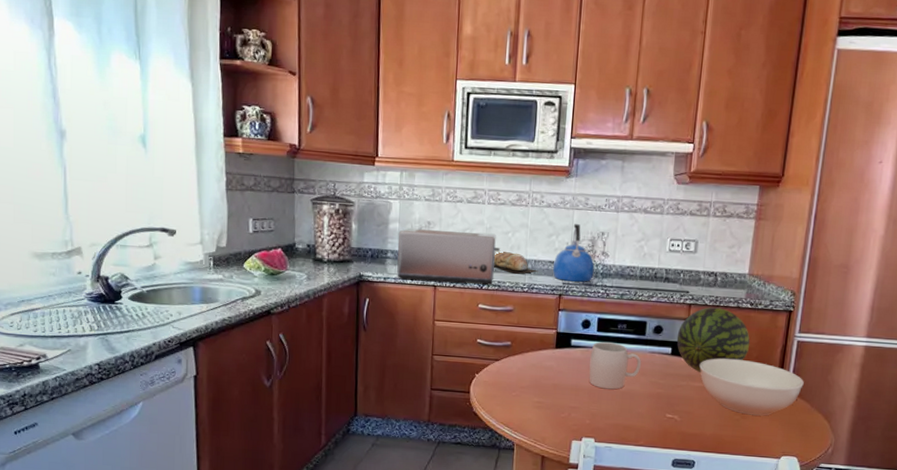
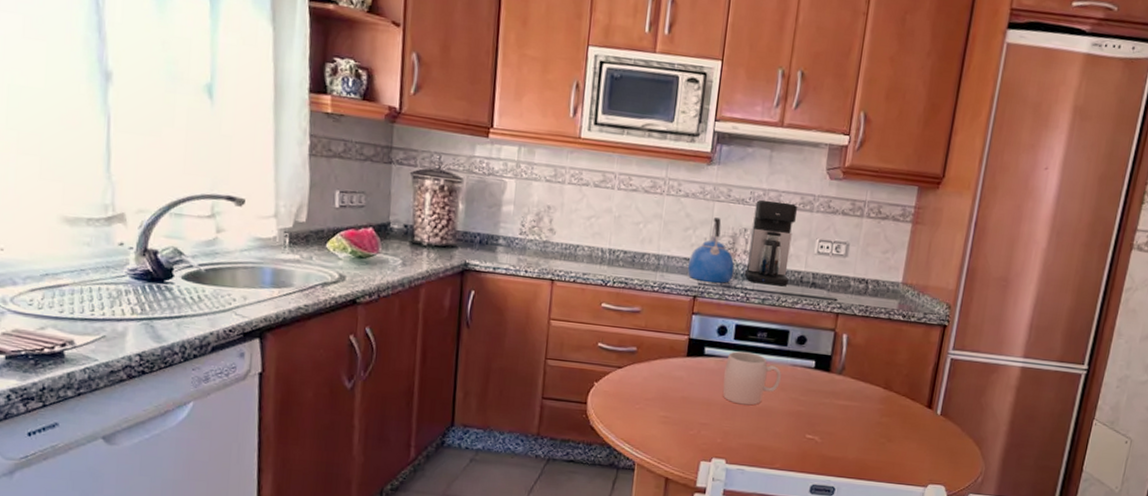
toaster: present [397,228,500,285] -> none [509,212,629,282]
bread loaf: present [494,251,538,274] -> none [621,244,671,271]
coffee maker: none [604,206,649,282] -> present [745,200,797,287]
fruit: present [676,307,750,373] -> none [821,317,901,390]
bowl: present [699,358,804,416] -> none [844,374,956,440]

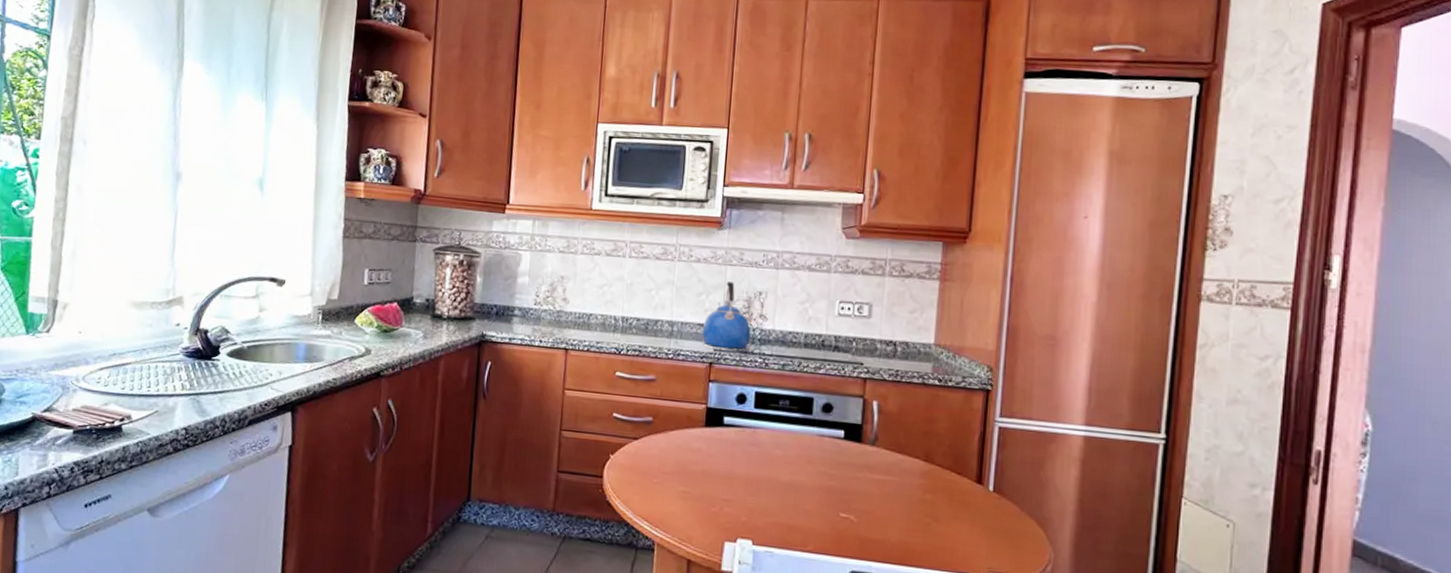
mug: present [722,351,782,406] -> none [744,420,809,480]
coffee maker: present [745,200,797,287] -> none [762,263,813,351]

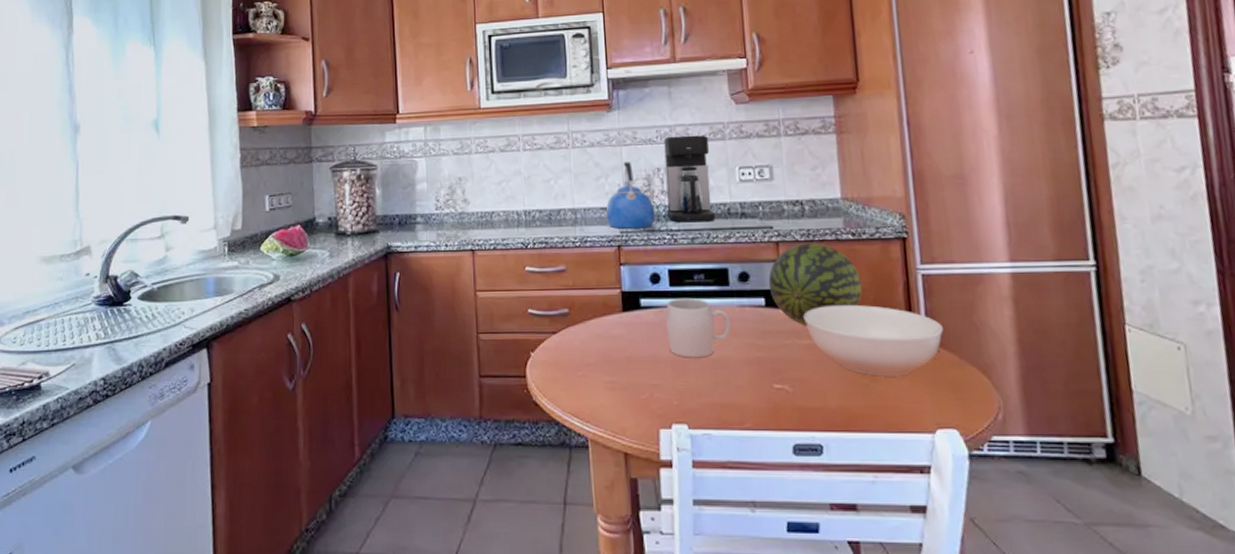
mug: none [744,420,809,480] -> present [665,297,731,358]
coffee maker: none [762,263,813,351] -> present [664,136,716,223]
fruit: none [850,382,941,463] -> present [768,243,863,327]
bowl: none [879,445,1010,520] -> present [803,304,943,377]

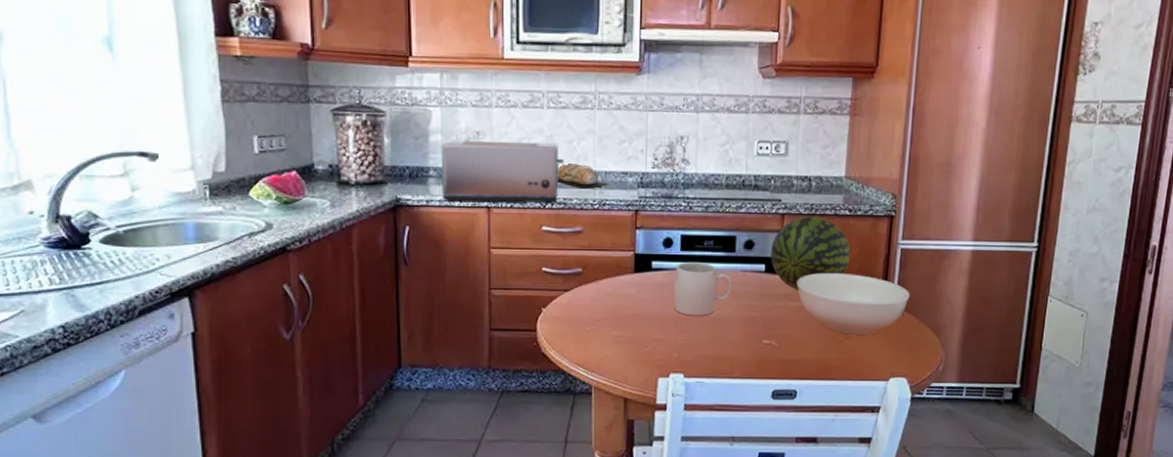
toaster: none [427,183,543,247] -> present [441,140,564,203]
bread loaf: none [537,202,590,227] -> present [558,163,610,189]
kettle: present [605,162,655,229] -> none [626,128,674,195]
coffee maker: present [664,136,716,223] -> none [686,106,732,192]

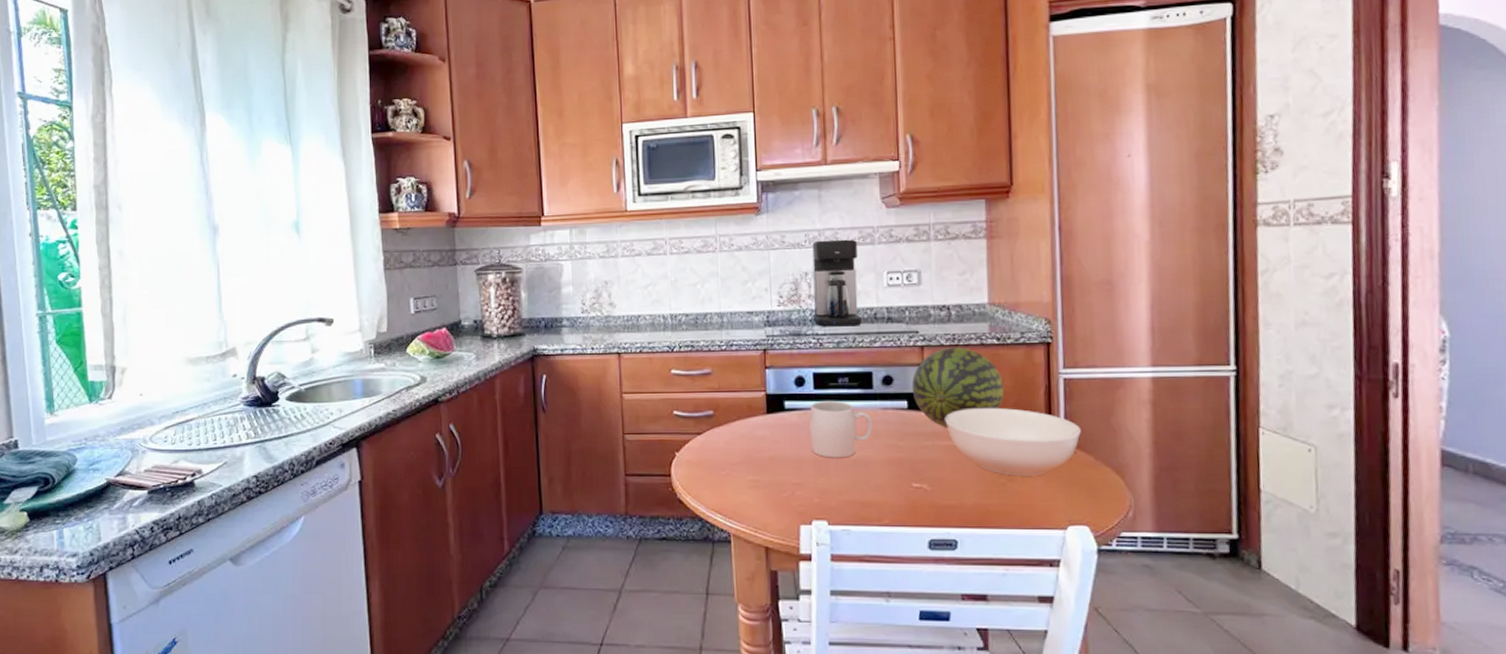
toaster: present [441,140,564,203] -> none [572,287,689,350]
bread loaf: present [558,163,610,189] -> none [684,306,736,330]
coffee maker: none [686,106,732,192] -> present [812,240,862,327]

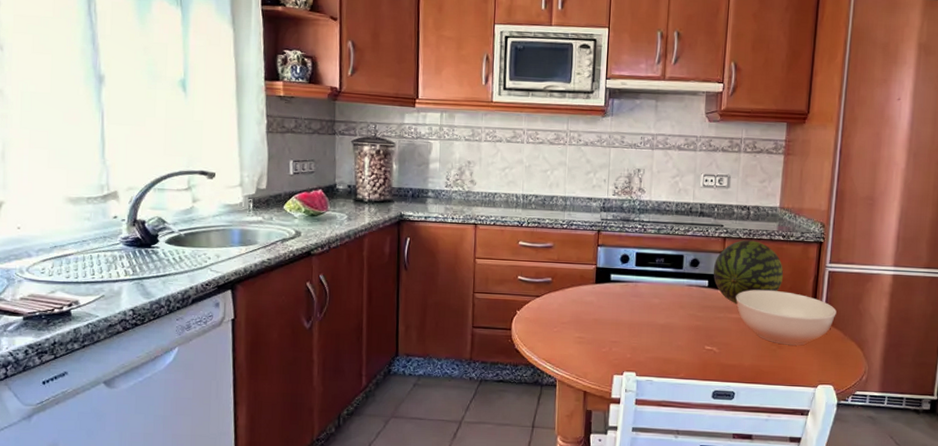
mug: present [808,400,873,458] -> none [628,275,680,323]
coffee maker: present [812,240,862,327] -> none [641,144,682,217]

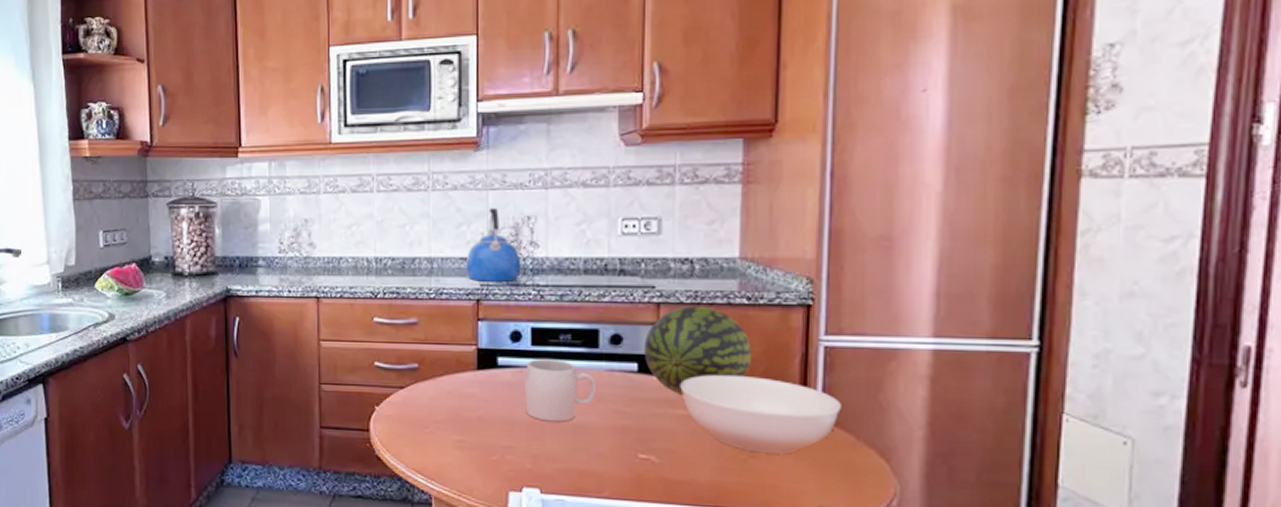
kettle: none [591,161,632,218] -> present [465,208,521,282]
mug: none [628,275,680,323] -> present [524,358,597,422]

